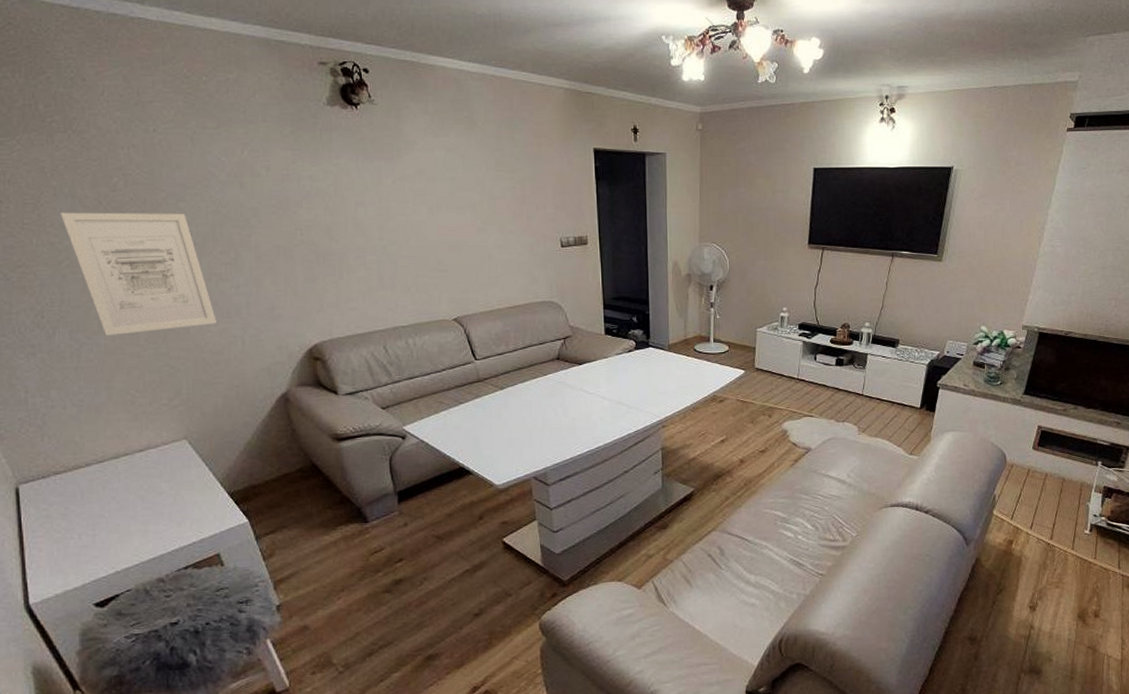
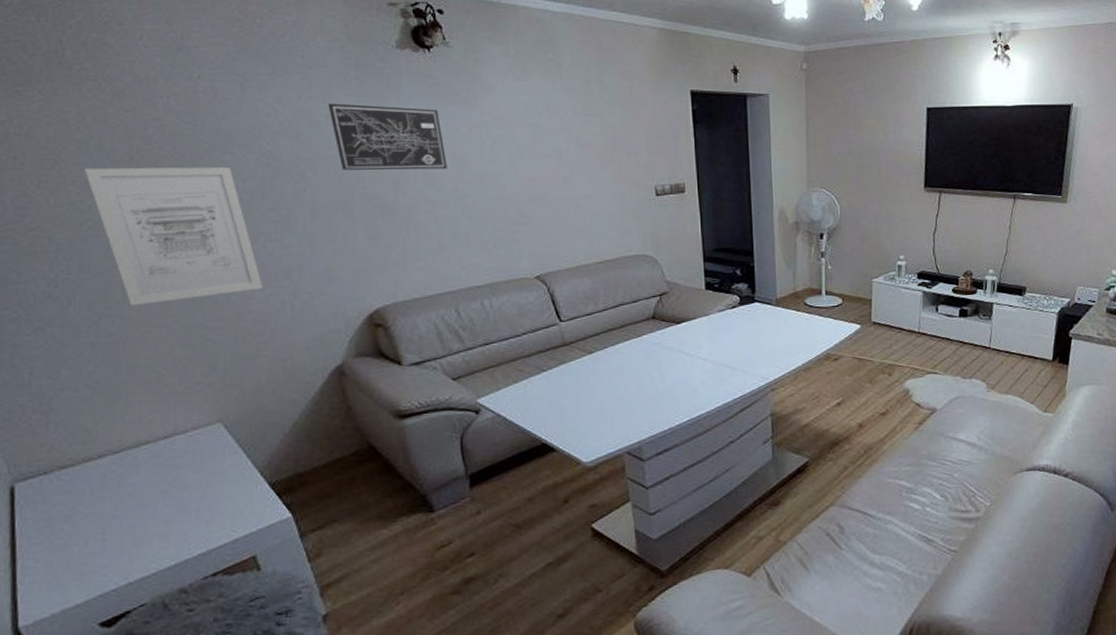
wall art: none [268,156,374,219] -> present [328,103,447,170]

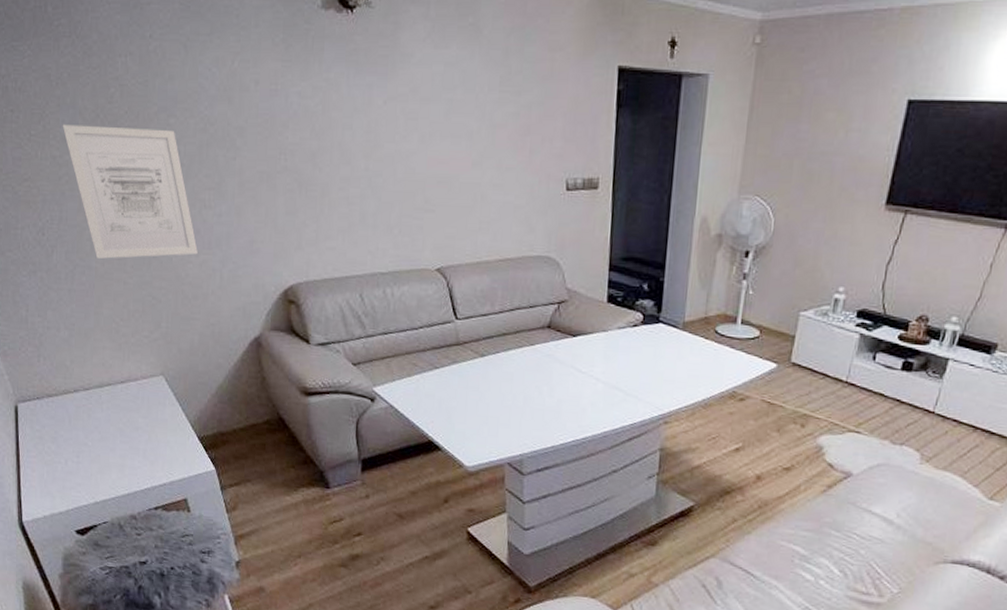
wall art: present [328,103,447,170] -> none [257,68,362,145]

